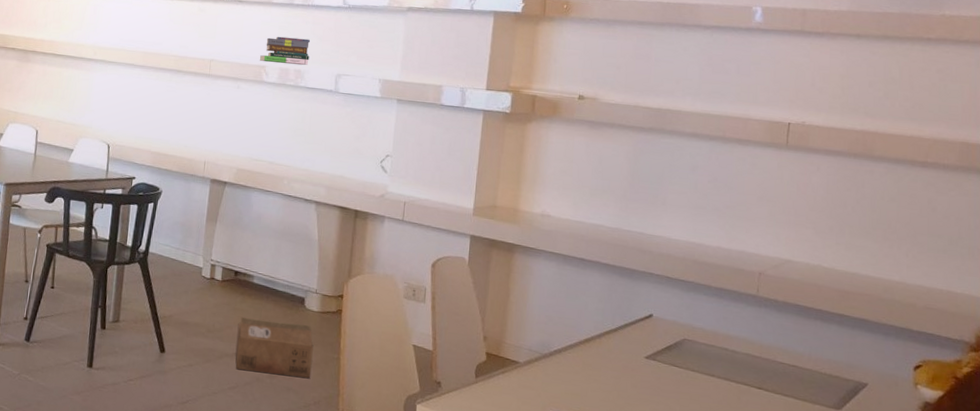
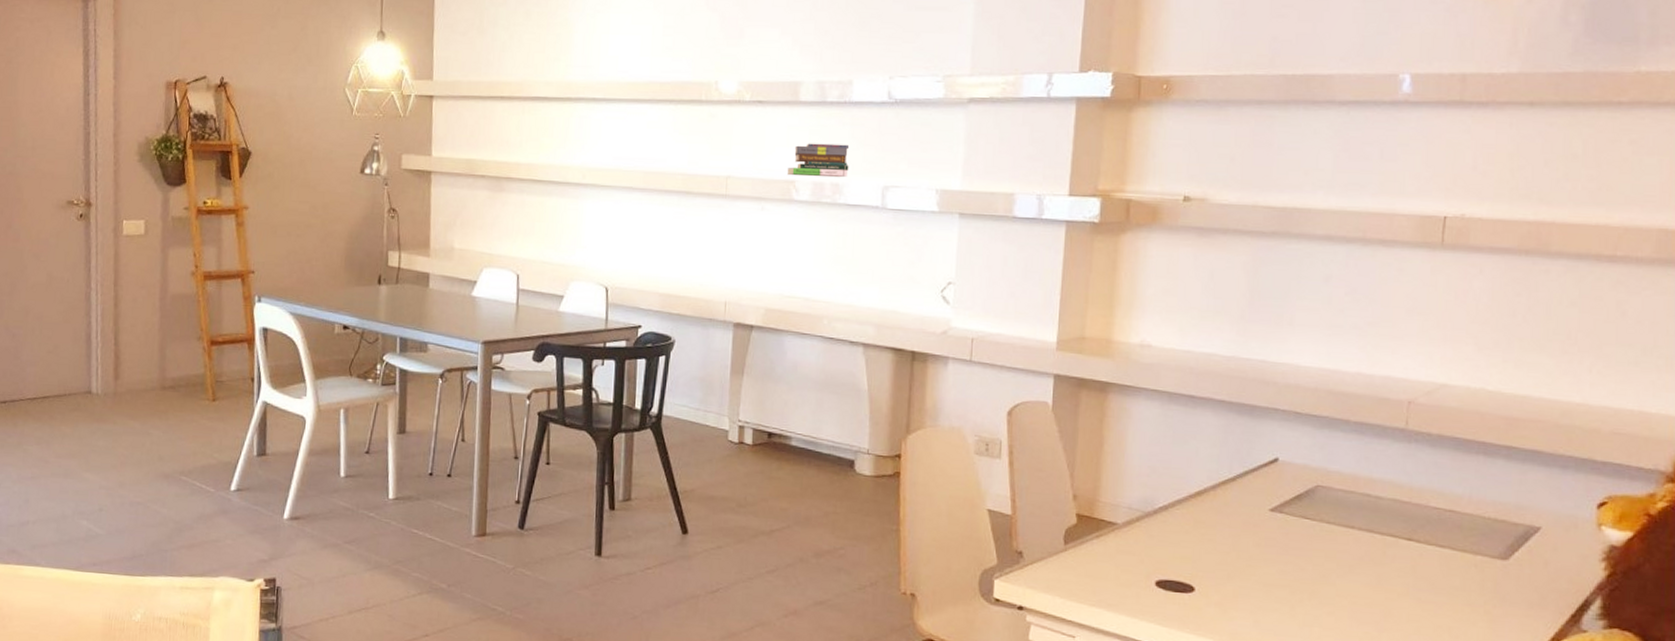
cardboard box: present [235,316,314,378] -> none [773,486,867,555]

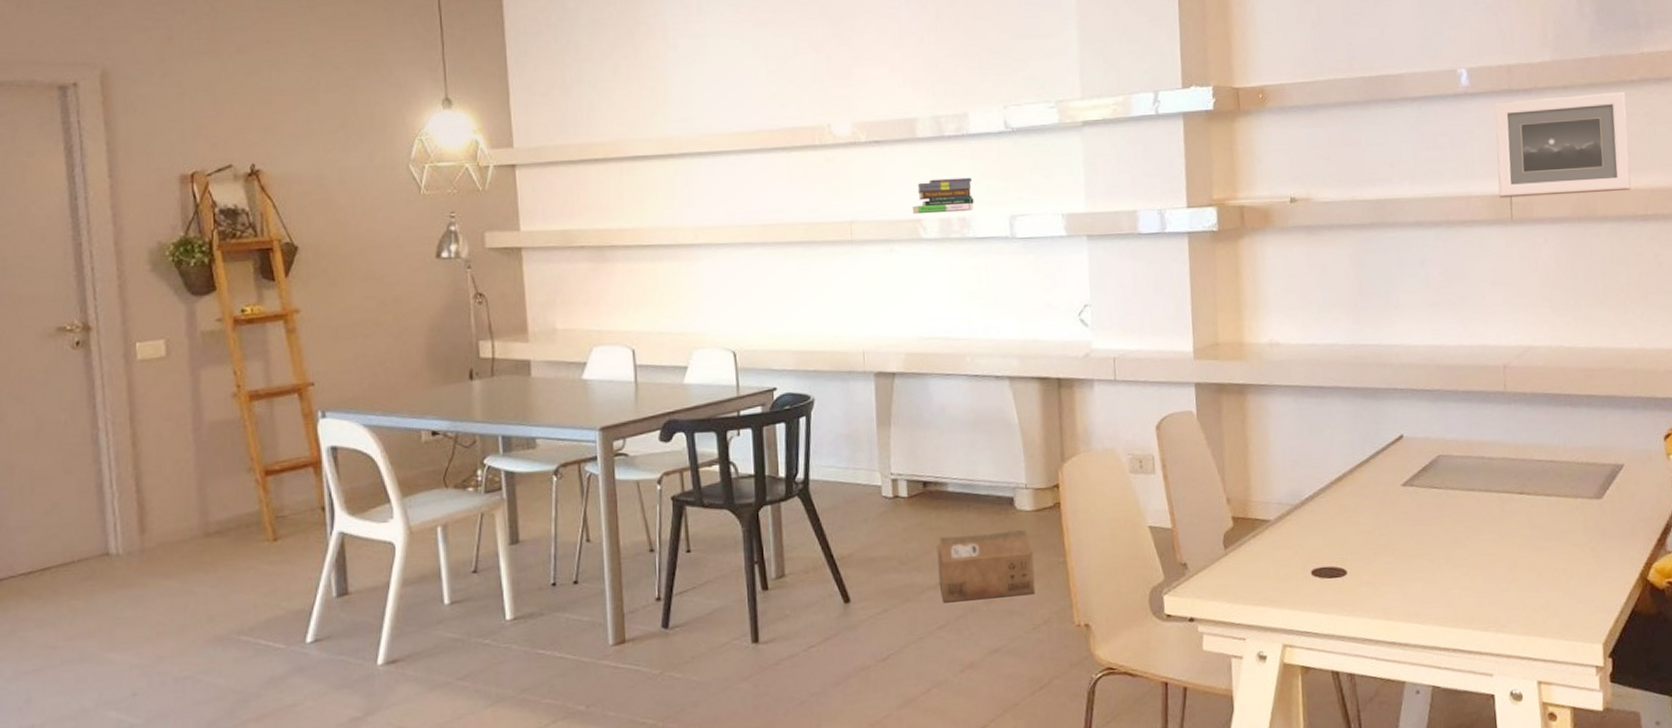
cardboard box: none [773,486,867,555] -> present [937,530,1036,602]
picture frame: none [1430,113,1609,226] -> present [1494,91,1631,198]

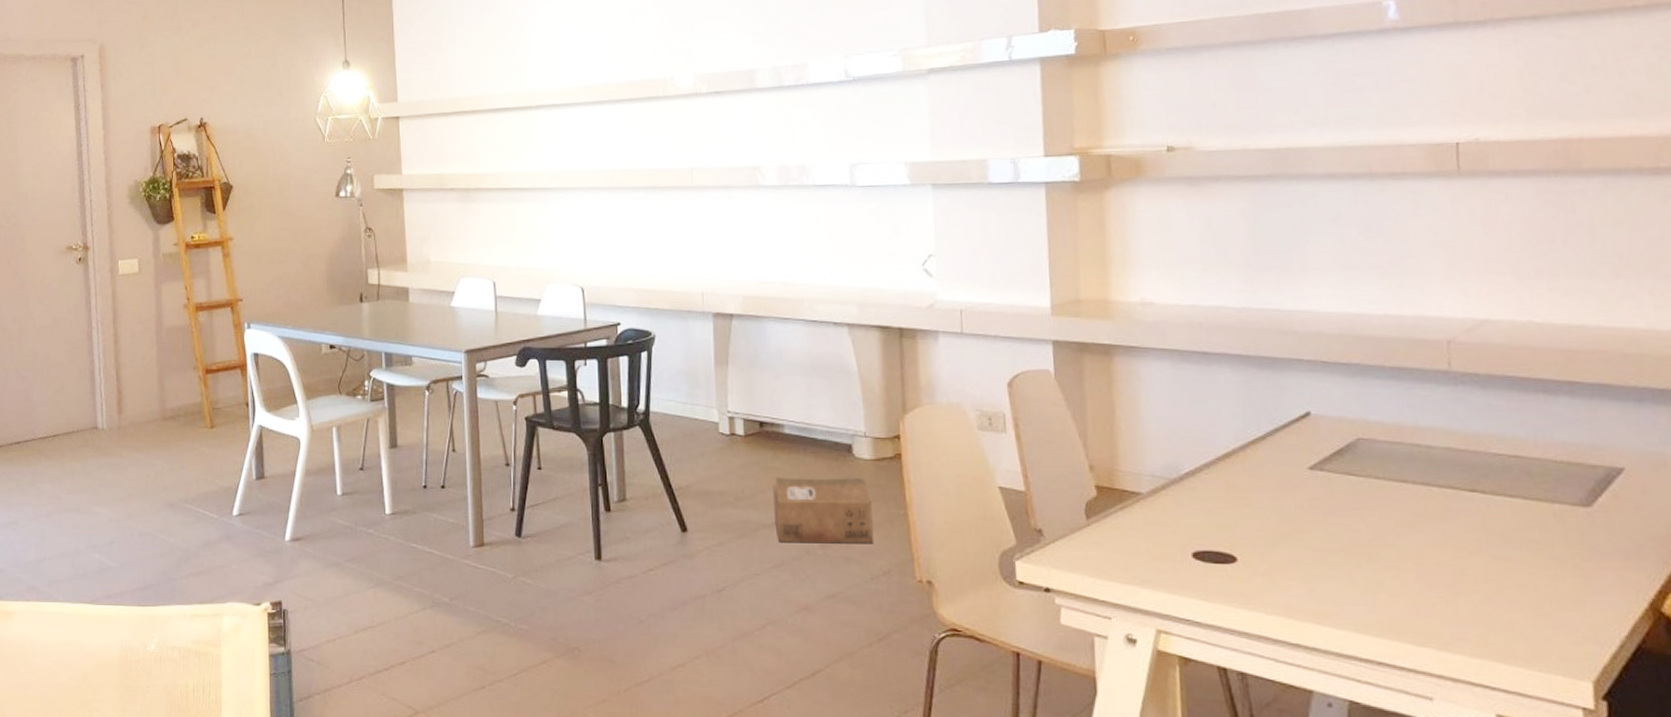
books: present [912,177,974,215] -> none [751,126,813,162]
picture frame: present [1494,91,1631,198] -> none [1434,19,1634,148]

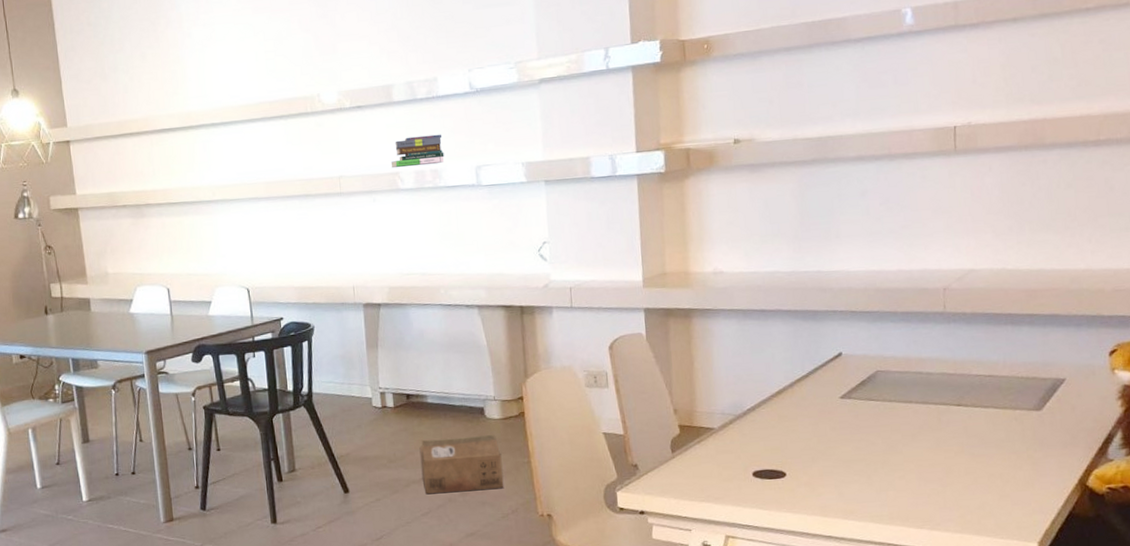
books: none [751,126,813,162] -> present [391,134,444,169]

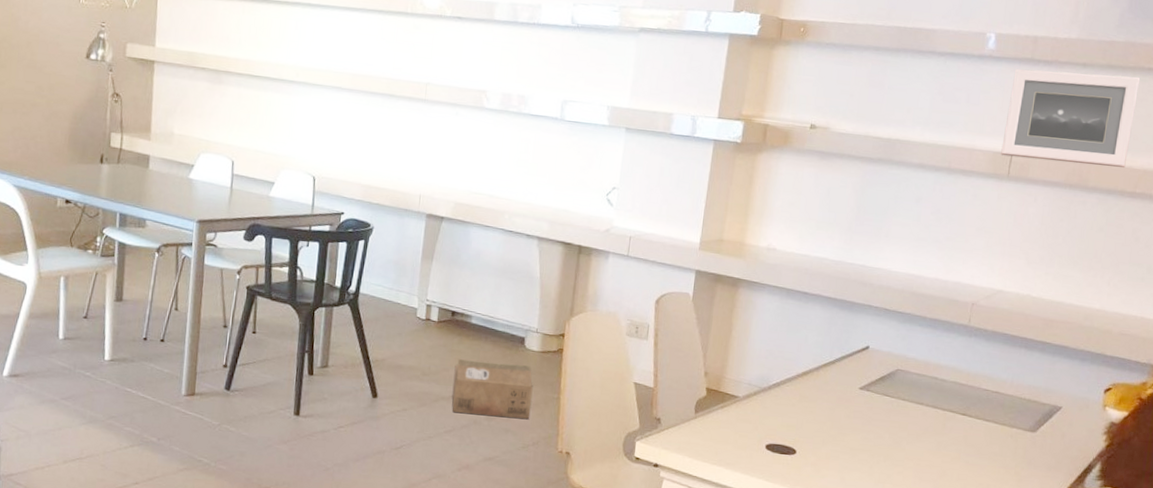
books: present [391,134,444,169] -> none [479,58,535,91]
picture frame: none [939,19,1083,131] -> present [1001,68,1141,168]

